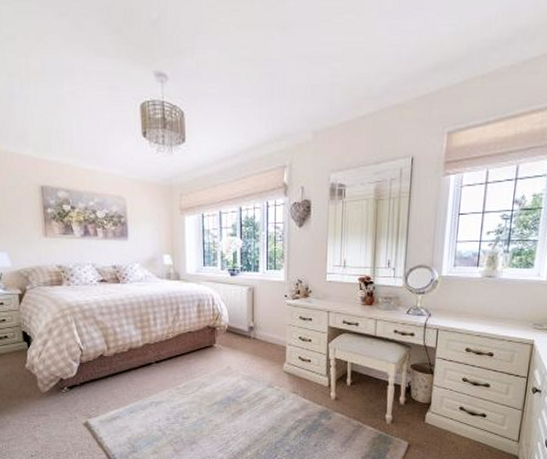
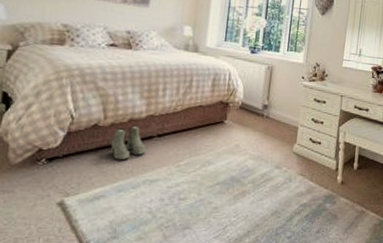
boots: none [117,353,148,386] -> present [110,124,146,160]

